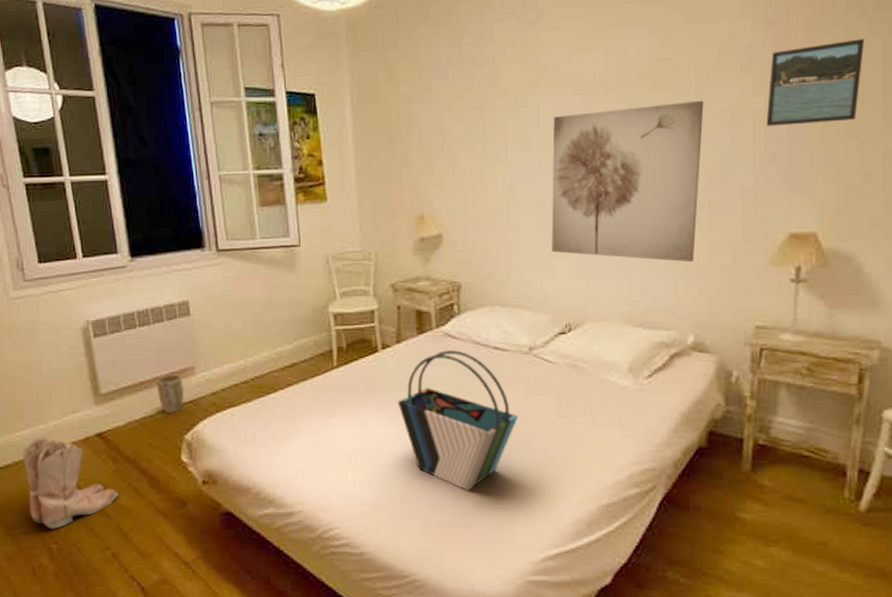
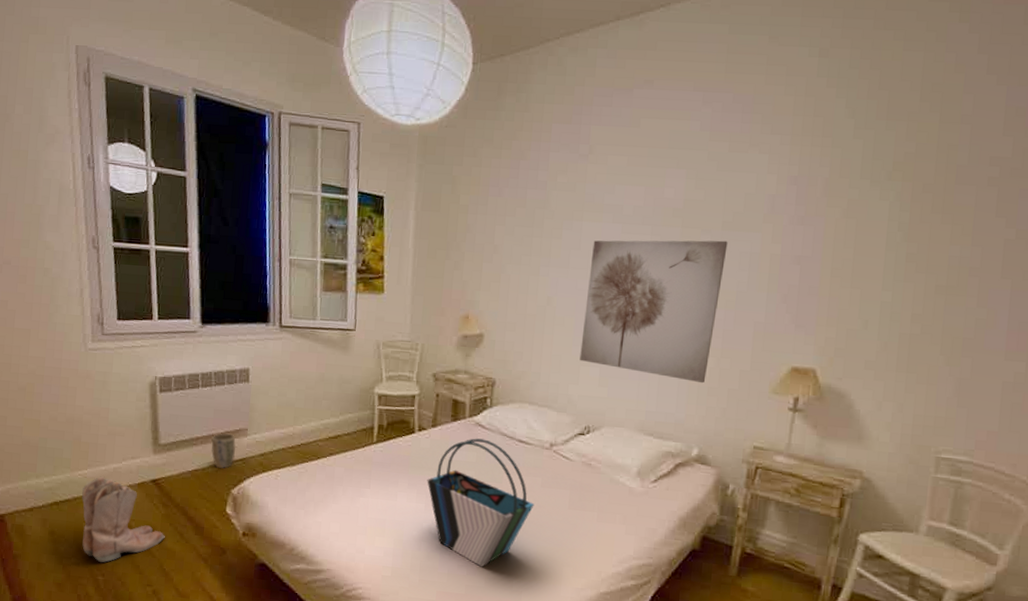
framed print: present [766,39,865,126] -> none [780,202,875,273]

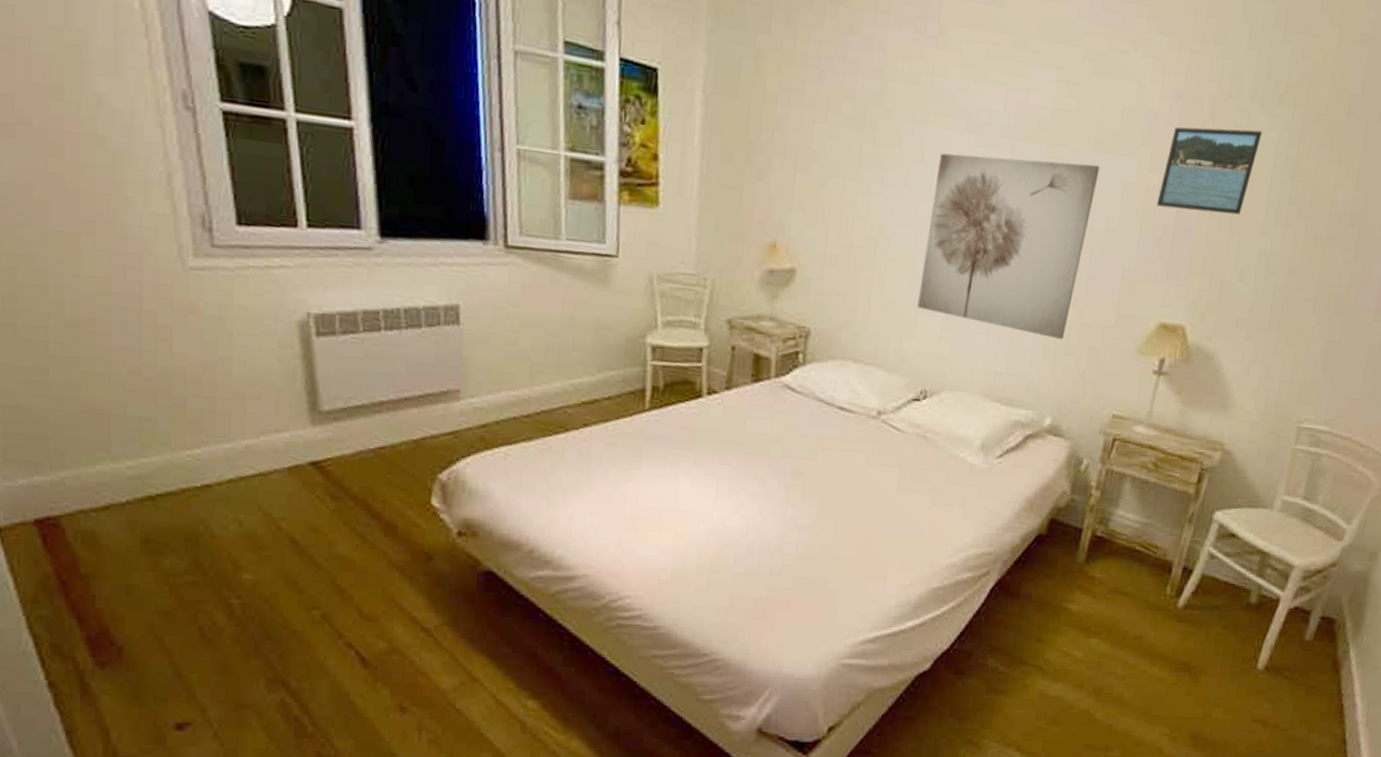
boots: present [81,476,165,563] -> none [193,457,337,580]
plant pot: present [211,433,236,469] -> none [404,396,443,445]
tote bag: present [427,438,534,568] -> none [718,404,856,565]
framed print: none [780,202,875,273] -> present [1156,126,1263,215]

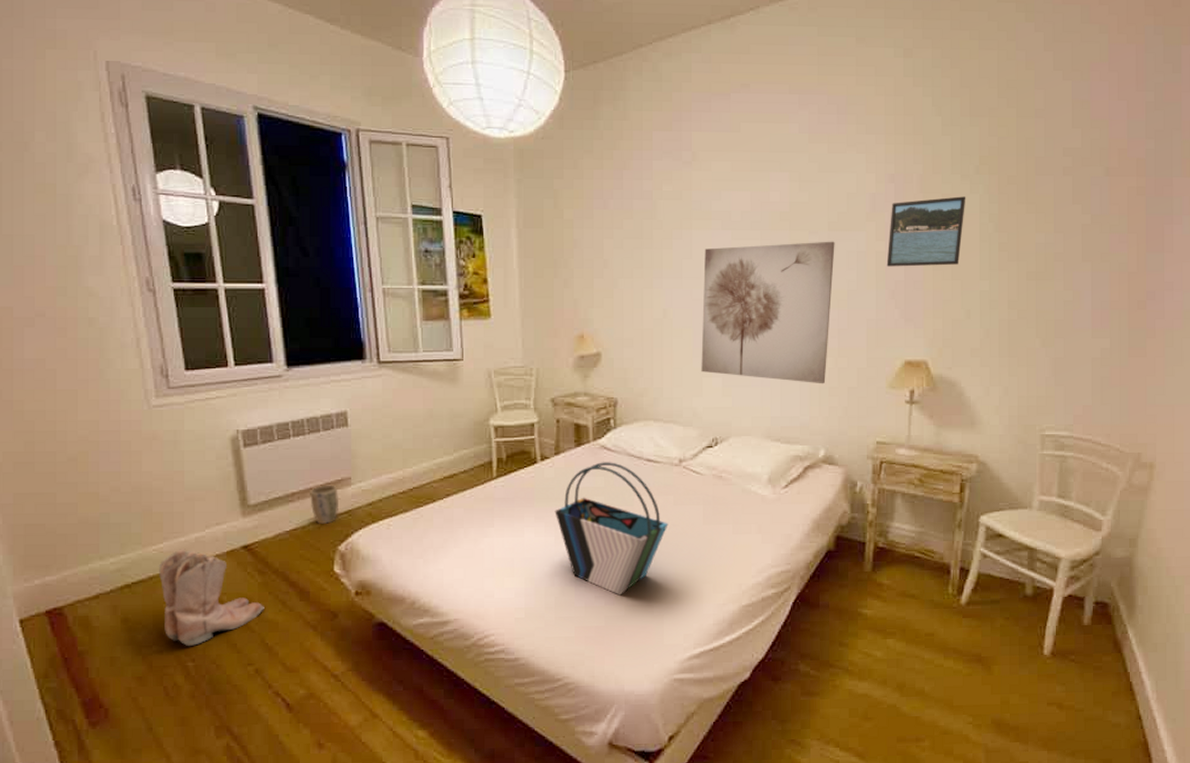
boots: none [193,457,337,580] -> present [158,549,264,646]
plant pot: none [404,396,443,445] -> present [310,484,340,524]
tote bag: none [718,404,856,565] -> present [554,462,668,596]

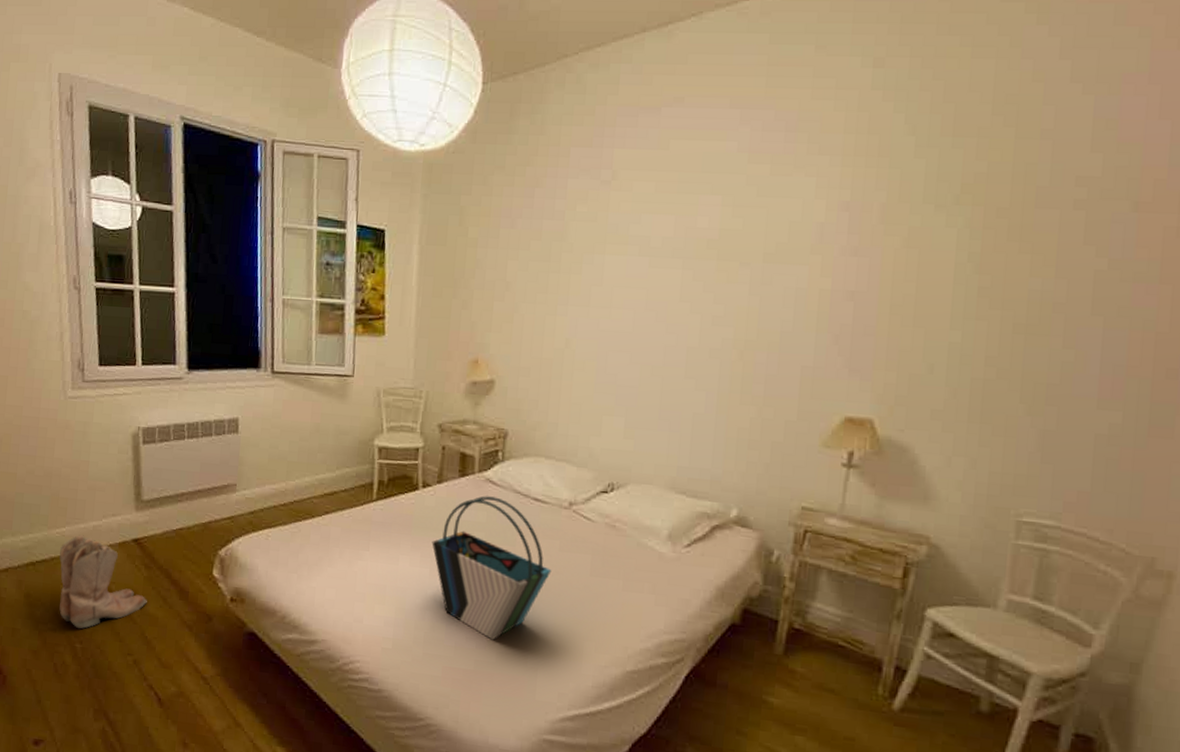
plant pot: present [310,484,340,524] -> none [197,488,224,528]
wall art: present [701,241,835,384] -> none [602,274,770,436]
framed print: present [886,196,966,267] -> none [831,230,940,310]

